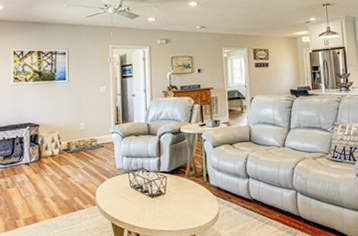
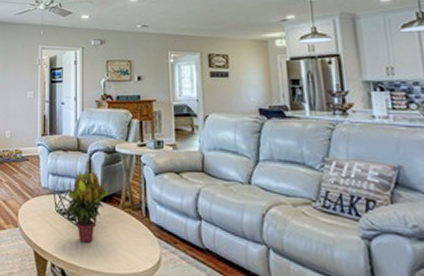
potted plant: none [139,150,176,209] -> present [66,170,109,243]

